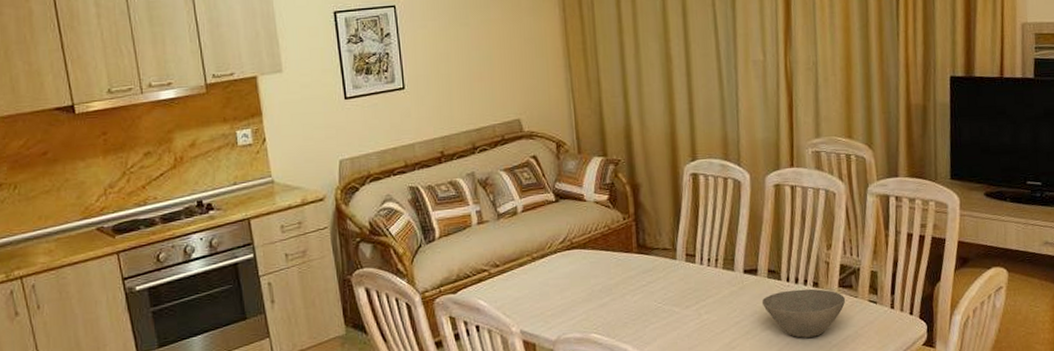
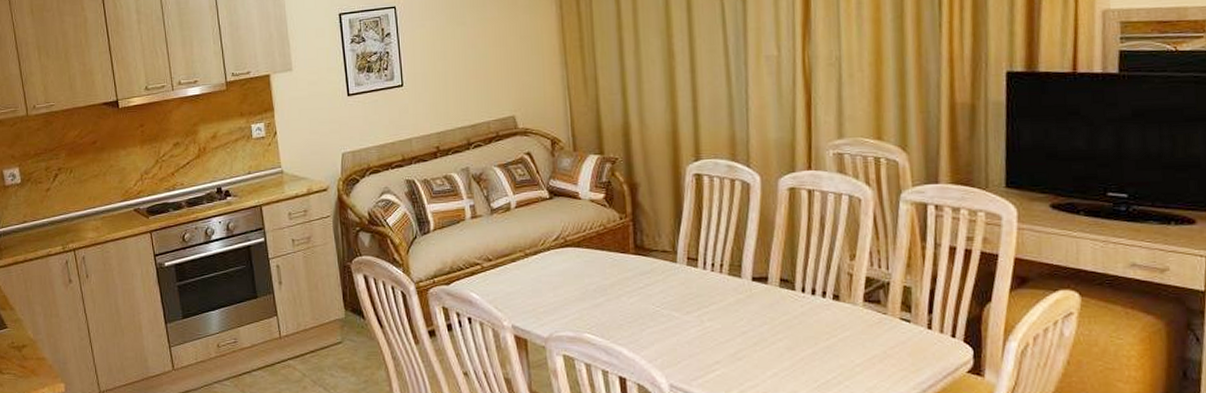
bowl: present [761,288,846,338] -> none [772,301,872,354]

